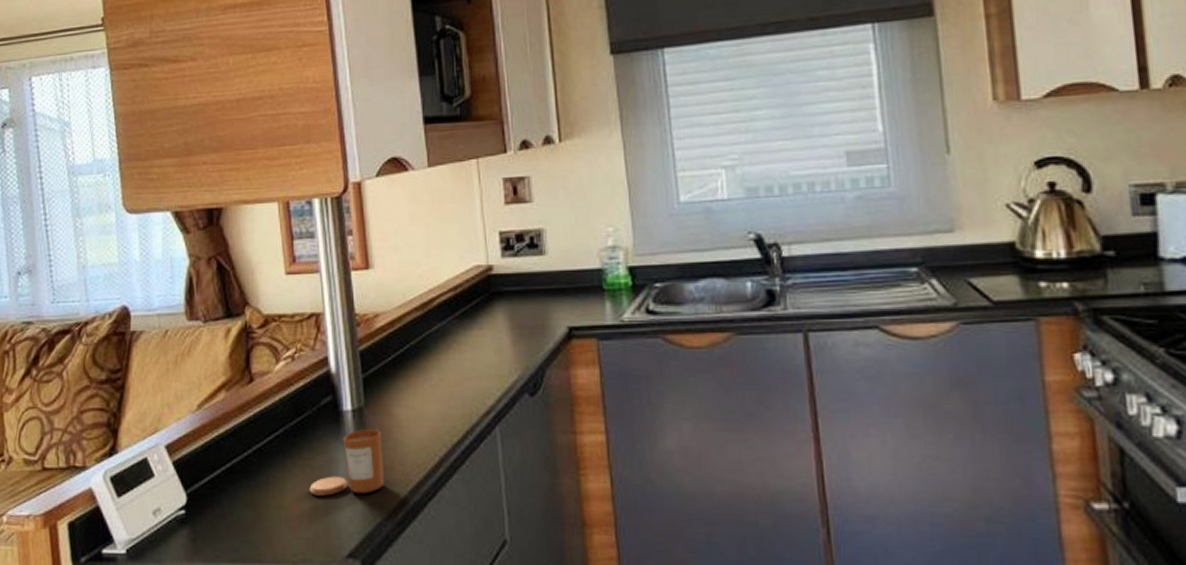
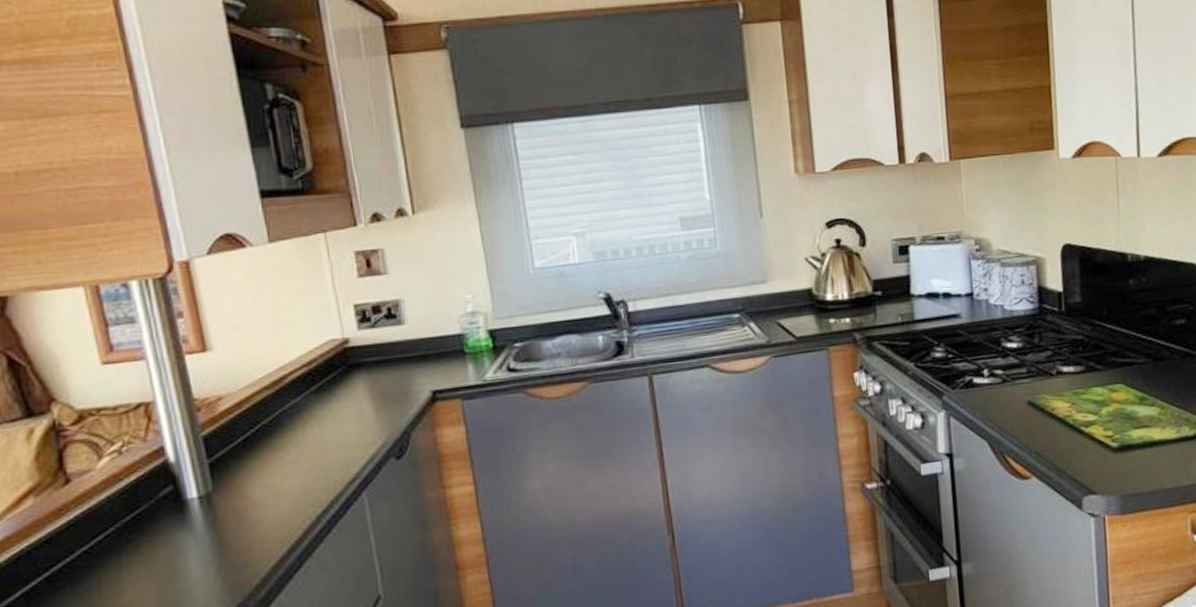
candle: present [309,429,385,496] -> none [153,512,243,589]

